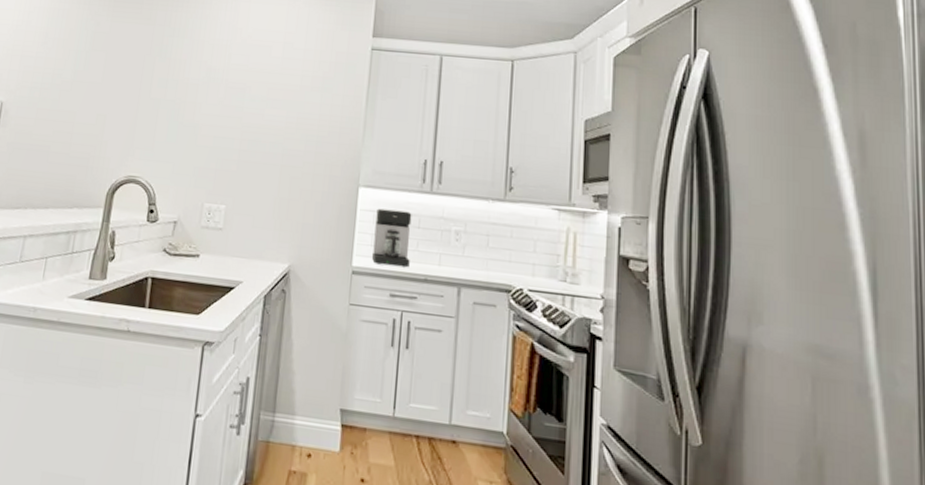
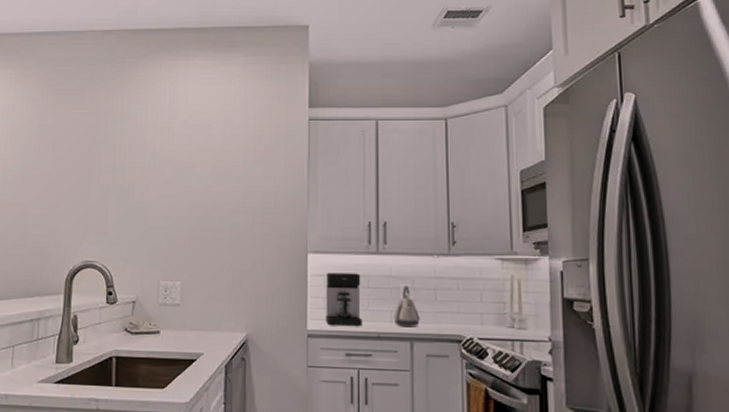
kettle: none [442,228,470,273] -> present [393,285,420,328]

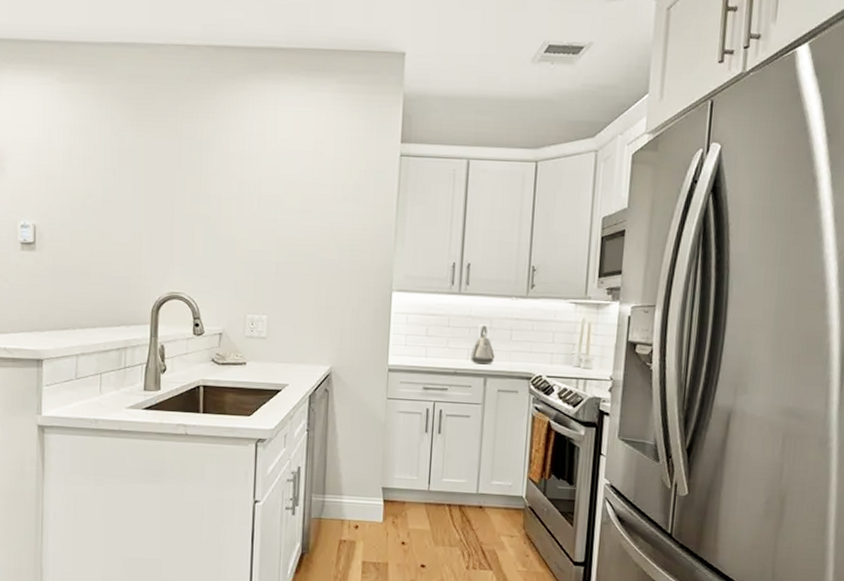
coffee maker: present [325,272,362,327] -> none [405,311,442,363]

